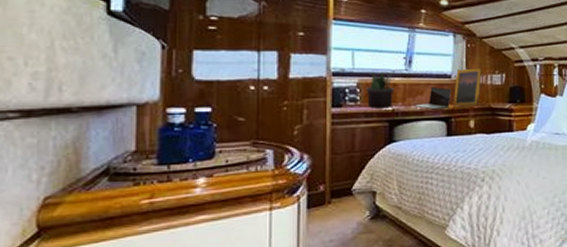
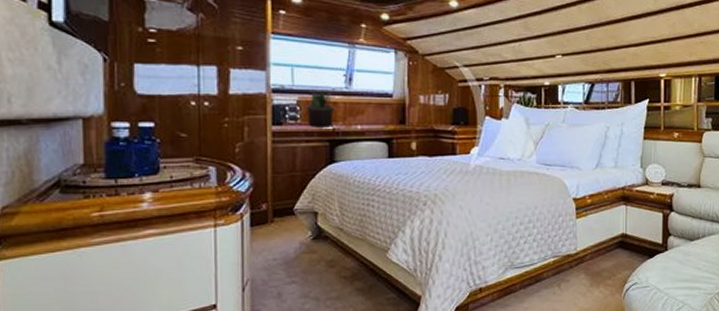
laptop: present [415,88,451,110] -> none [355,107,392,130]
picture frame: present [452,68,482,107] -> none [394,87,424,128]

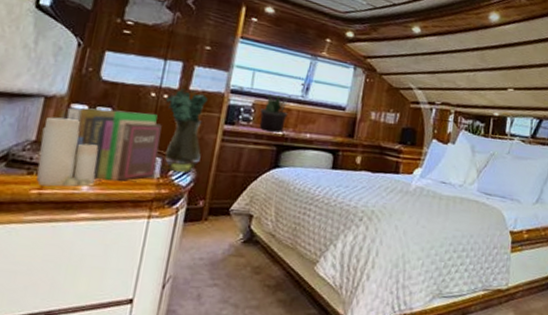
candle: none [88,131,153,208] -> present [36,111,99,187]
books: none [109,122,212,196] -> present [66,107,162,182]
vase: none [208,91,254,178] -> present [164,86,208,172]

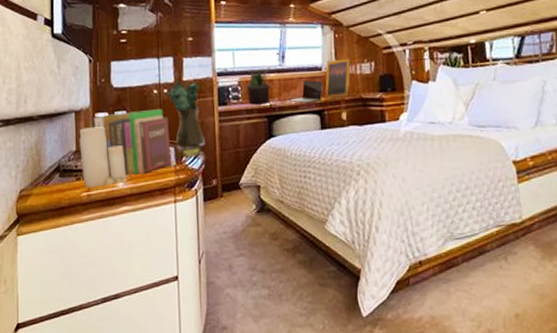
laptop: none [305,118,343,141] -> present [290,80,323,103]
picture frame: none [342,103,377,143] -> present [324,58,351,99]

